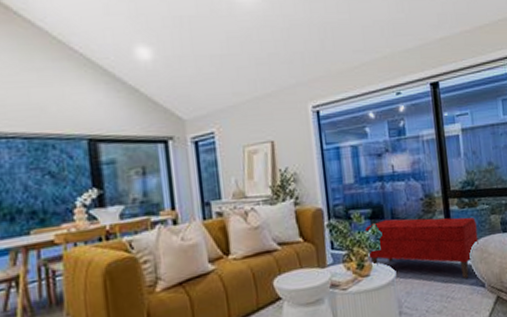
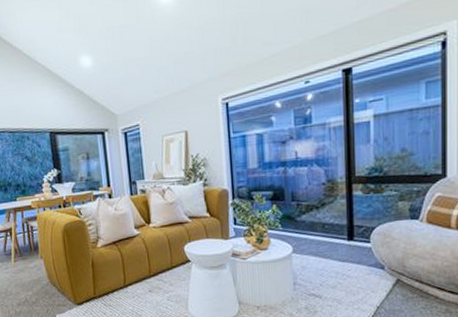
bench: present [364,217,479,278] -> none [265,201,381,259]

